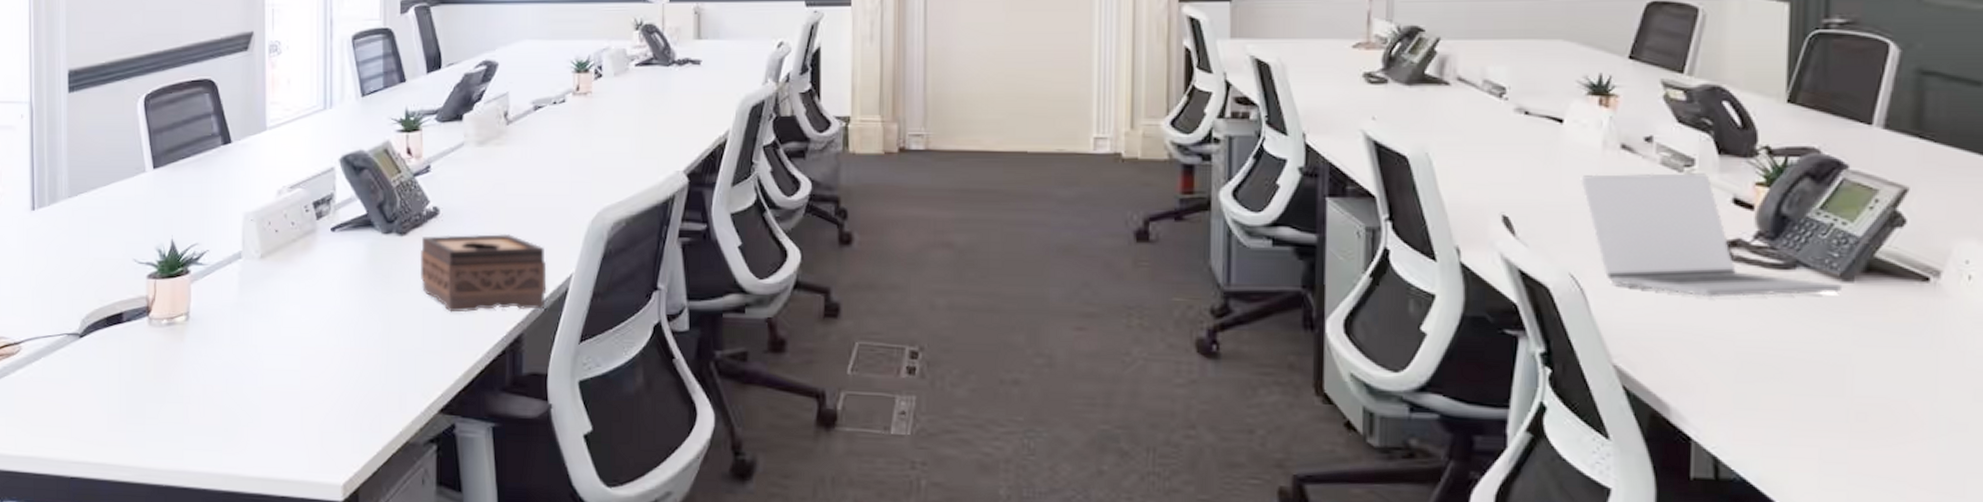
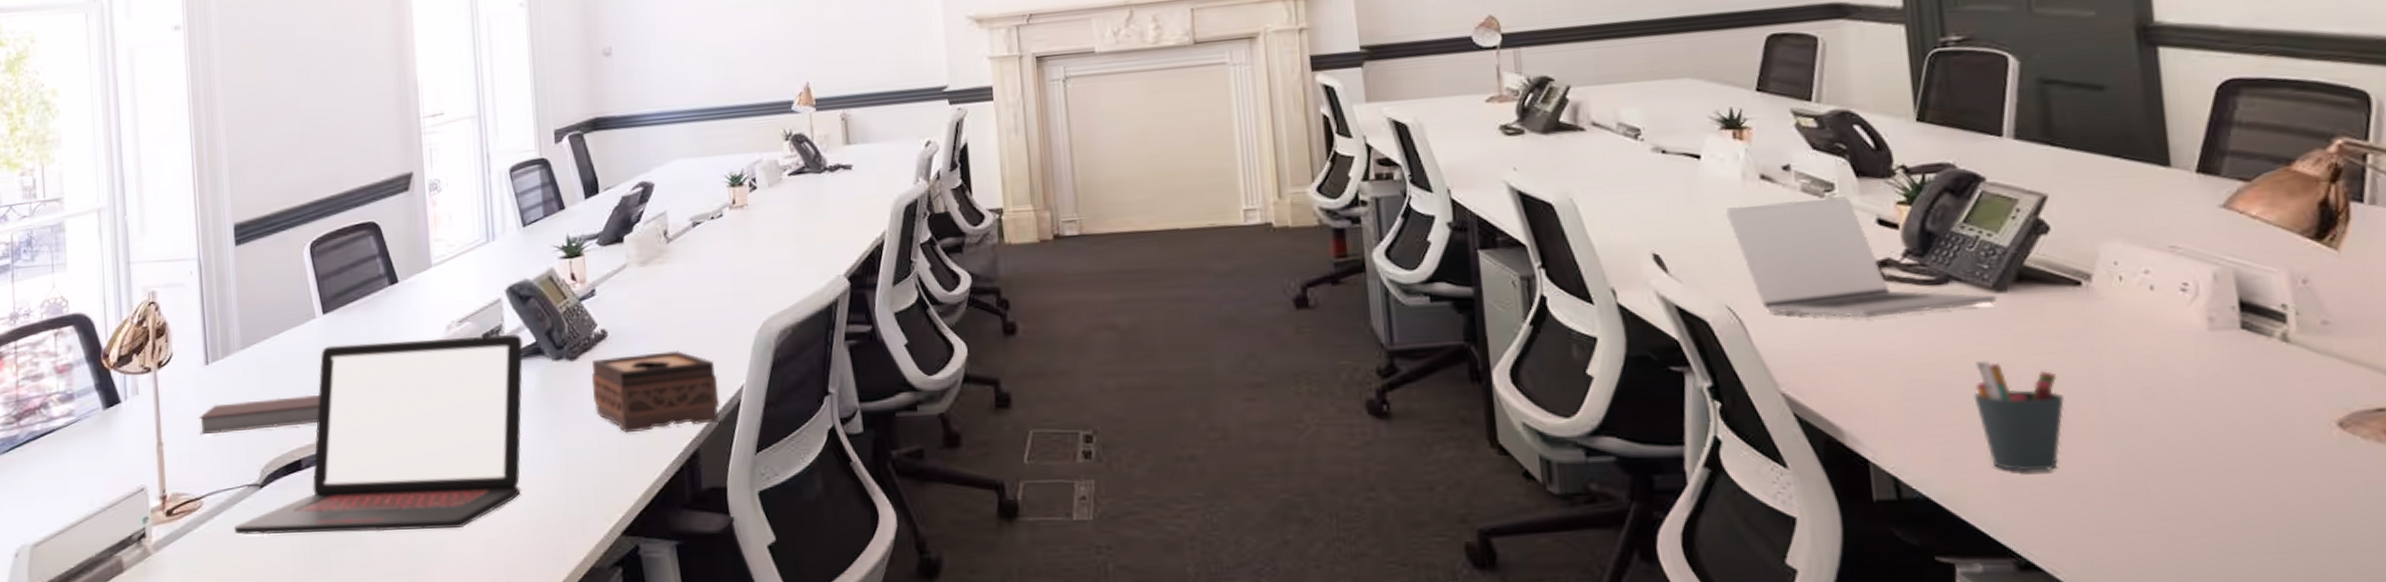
notebook: none [21,248,145,281] -> present [198,395,320,435]
laptop: none [52,201,353,394] -> present [235,335,523,535]
pen holder: none [1805,348,1895,463] -> present [1973,360,2064,472]

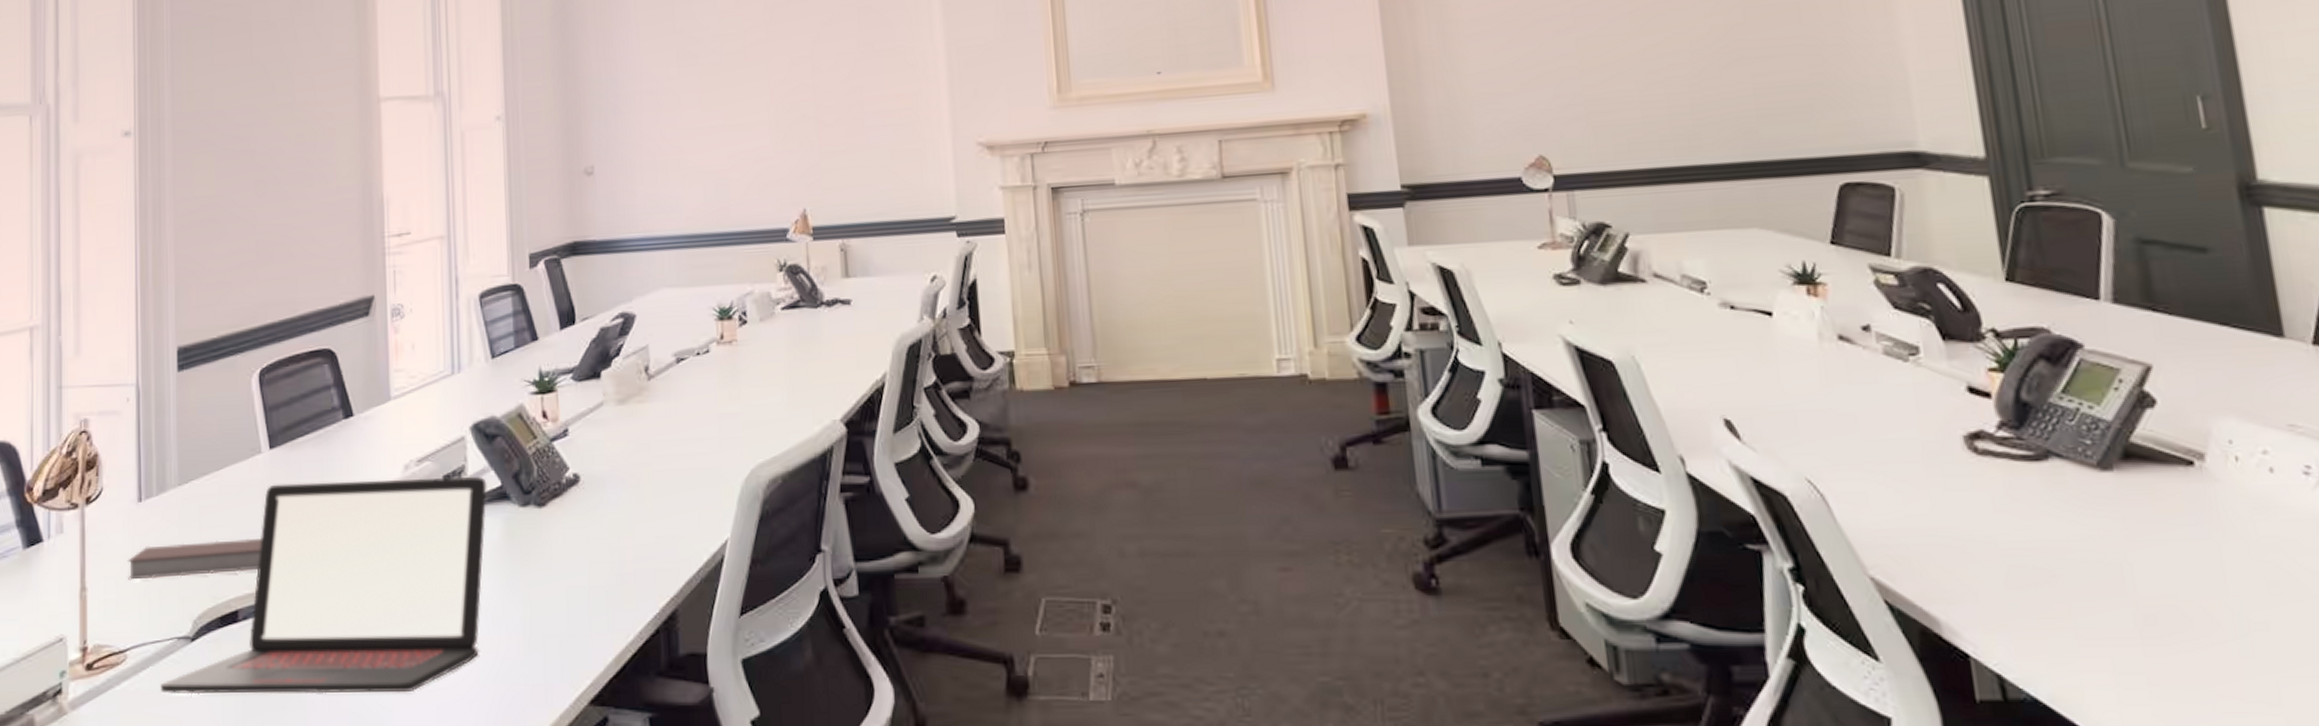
tissue box: present [592,351,720,433] -> none [562,499,701,590]
laptop: present [1724,197,1997,319] -> none [1800,361,2103,497]
pen holder: present [1973,360,2064,472] -> none [2082,545,2183,672]

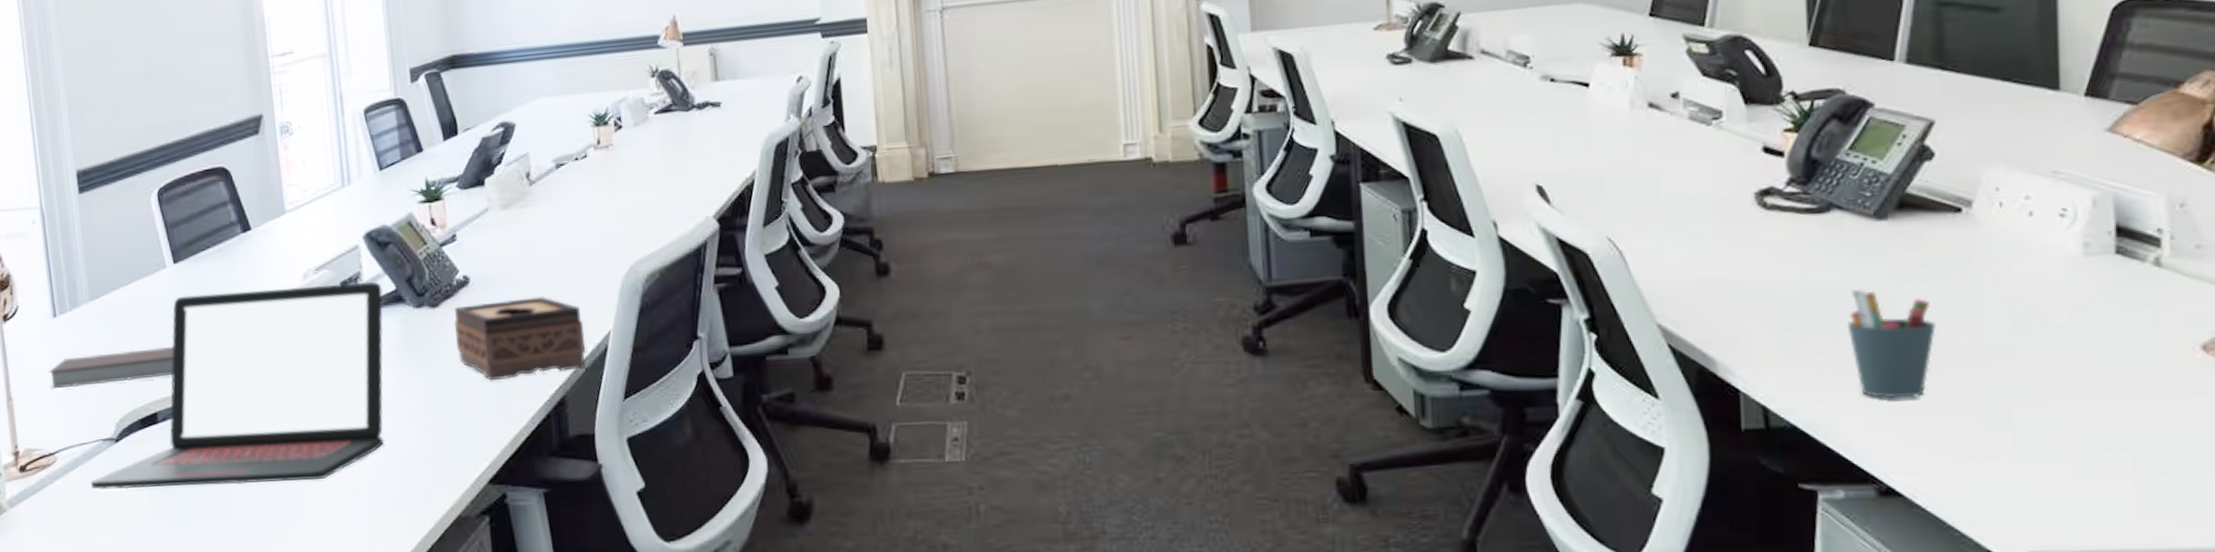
tissue box: none [562,499,701,590] -> present [455,296,586,381]
pen holder: none [2082,545,2183,672] -> present [1847,288,1936,399]

